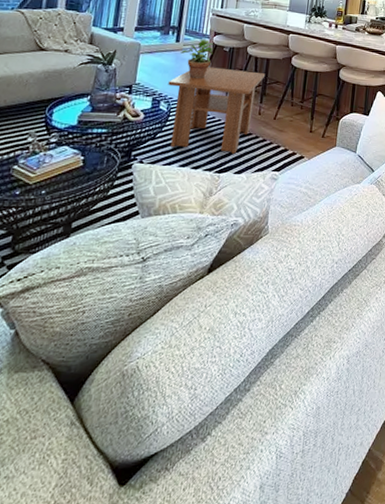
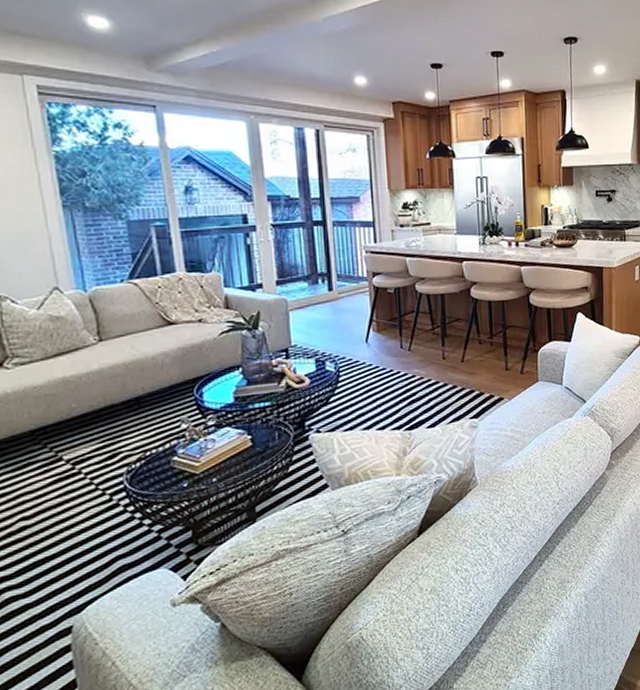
coffee table: present [168,66,266,154] -> none [330,311,443,411]
potted plant: present [181,39,214,78] -> none [337,283,376,330]

